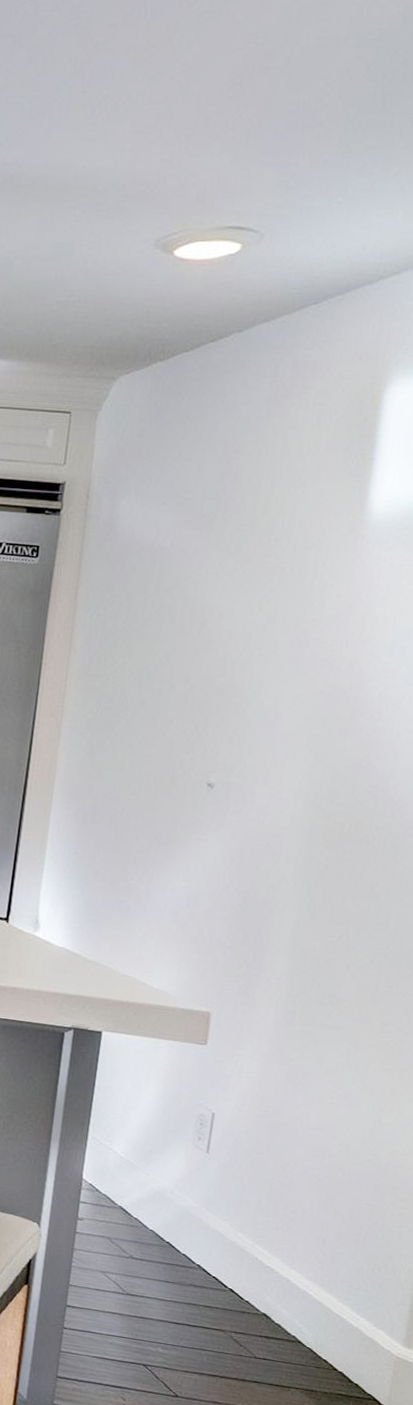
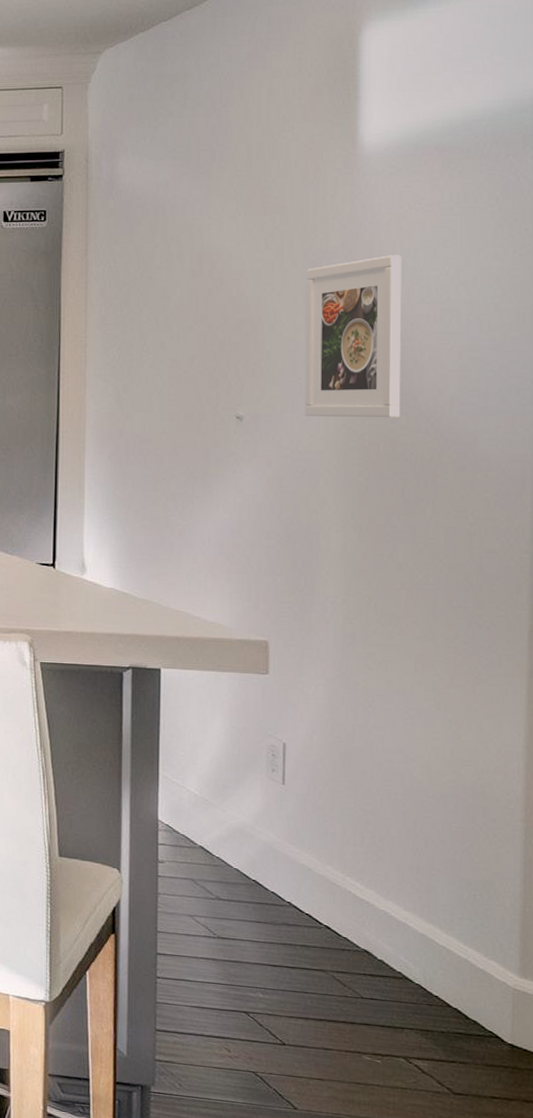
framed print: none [275,631,393,800] -> present [304,255,401,418]

